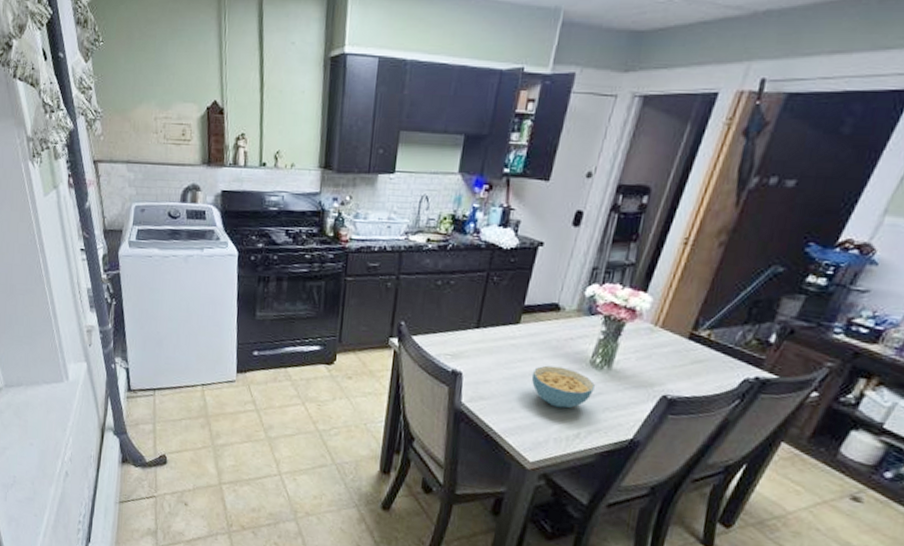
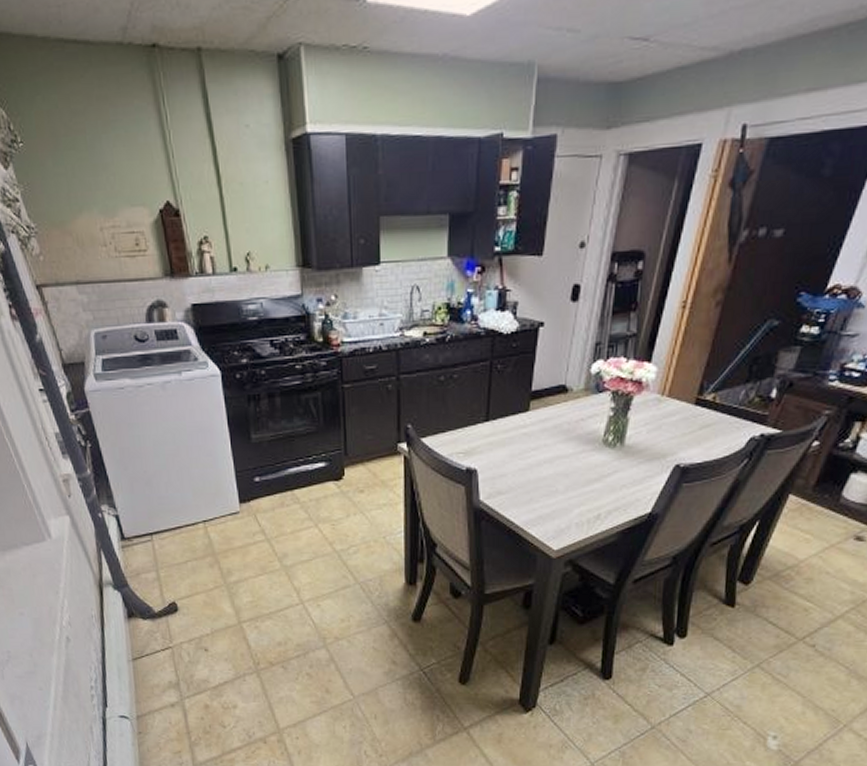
cereal bowl: present [531,365,595,409] -> none [547,450,609,492]

